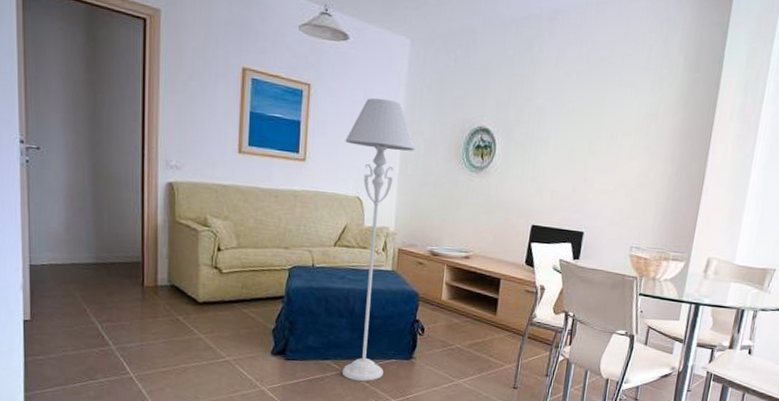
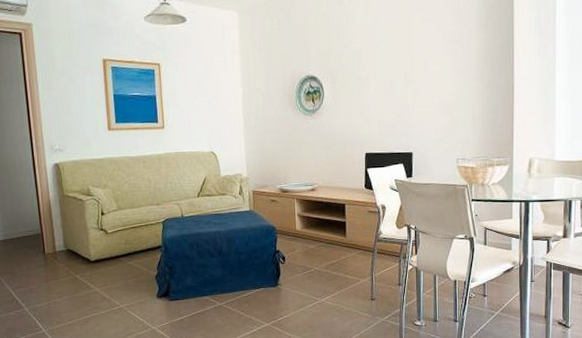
floor lamp: present [341,98,415,381] -> none [195,66,255,311]

